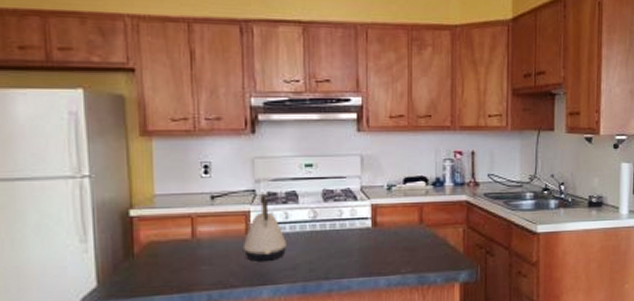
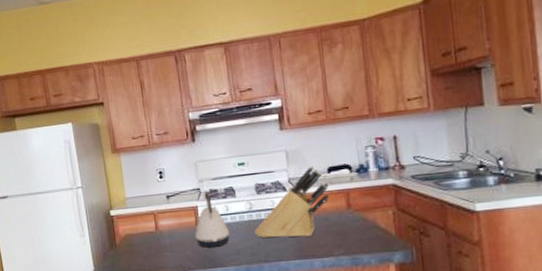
knife block: none [317,175,404,252] -> present [255,166,330,238]

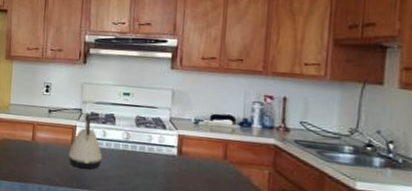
knife block: present [255,166,330,238] -> none [127,110,211,178]

